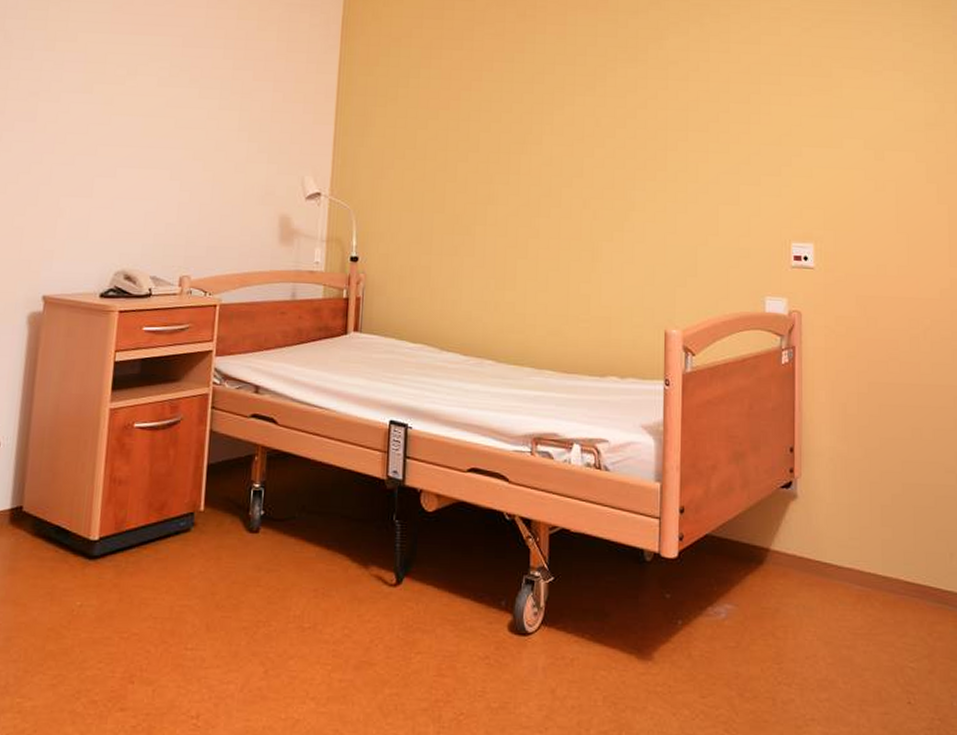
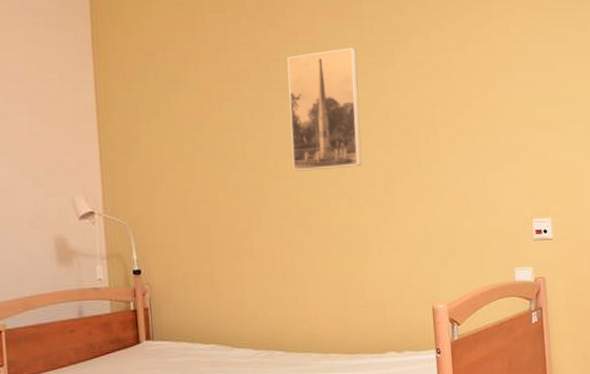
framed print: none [527,42,607,169] -> present [287,48,362,171]

